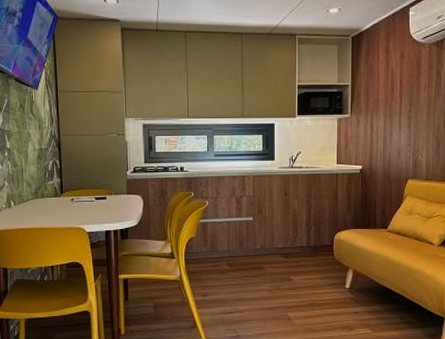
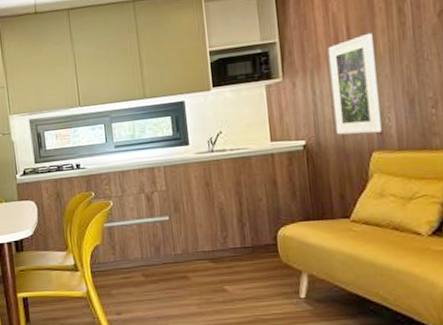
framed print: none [384,87,417,165] -> present [327,32,381,135]

